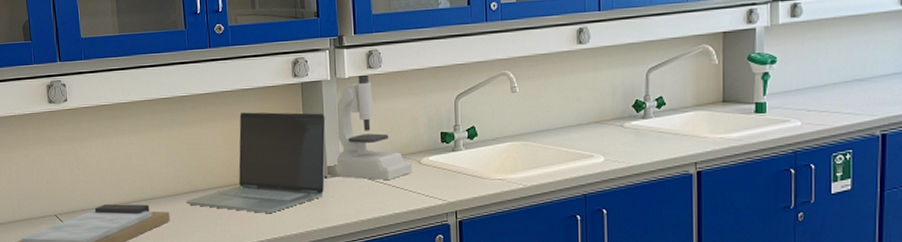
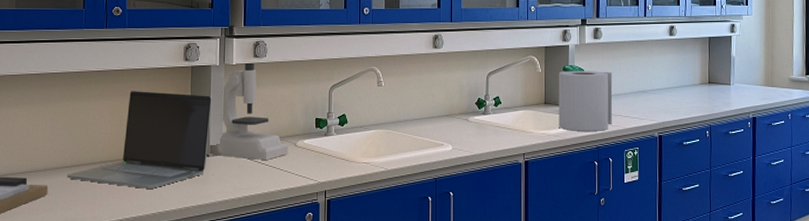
paper towel roll: none [741,57,816,133] -> present [558,71,613,131]

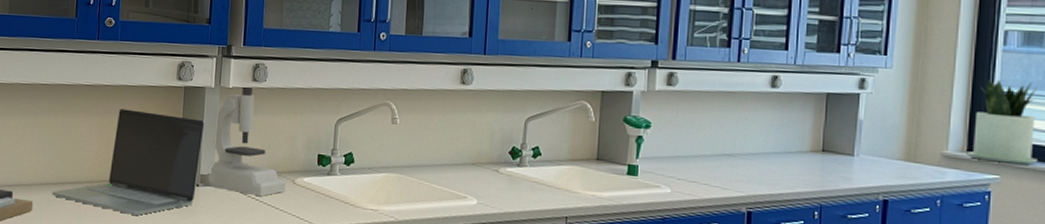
paper towel roll: present [558,71,613,131] -> none [613,122,689,199]

